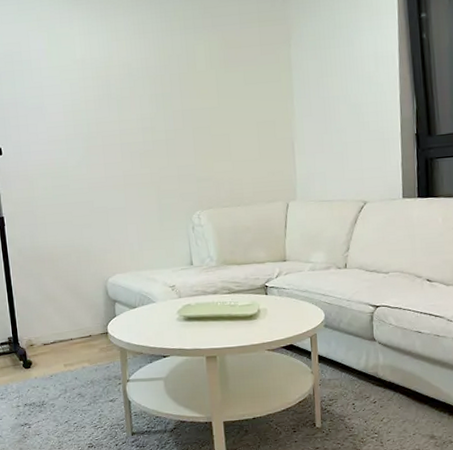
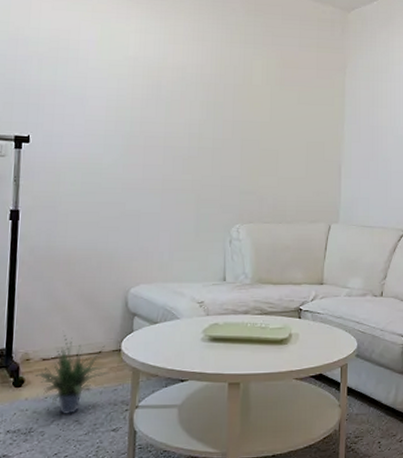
potted plant: none [39,319,100,389] -> present [35,330,109,414]

